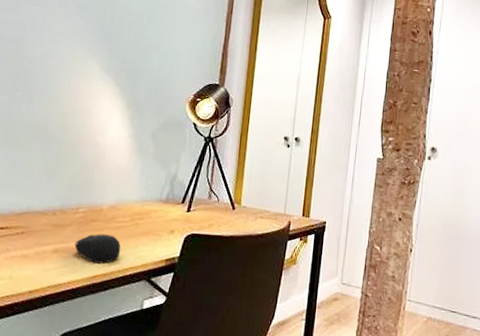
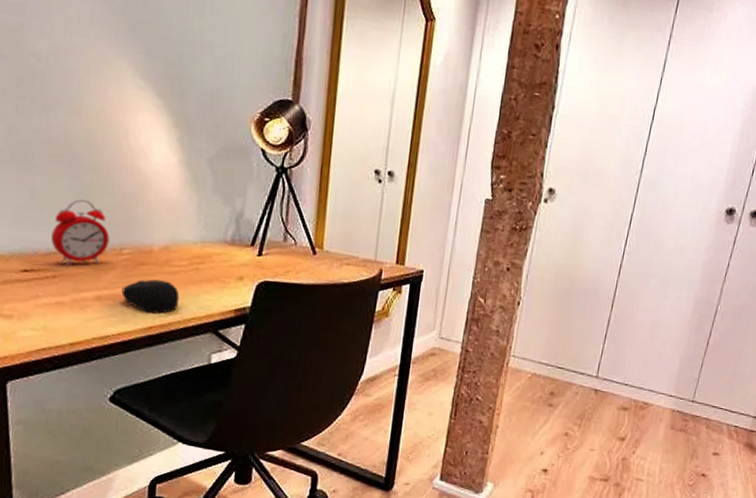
alarm clock: none [24,168,70,223] -> present [51,199,110,266]

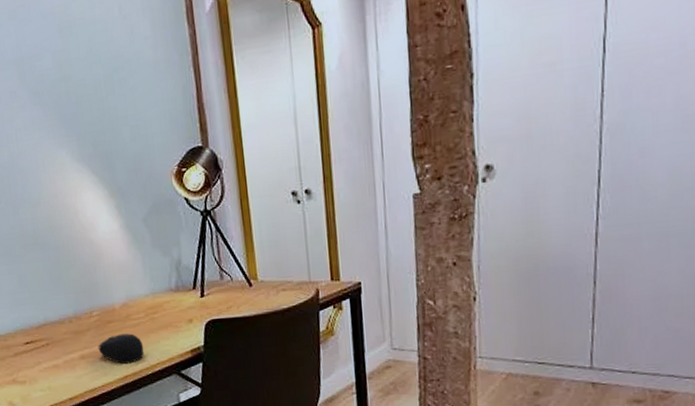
alarm clock: present [51,199,110,266] -> none [38,275,82,334]

